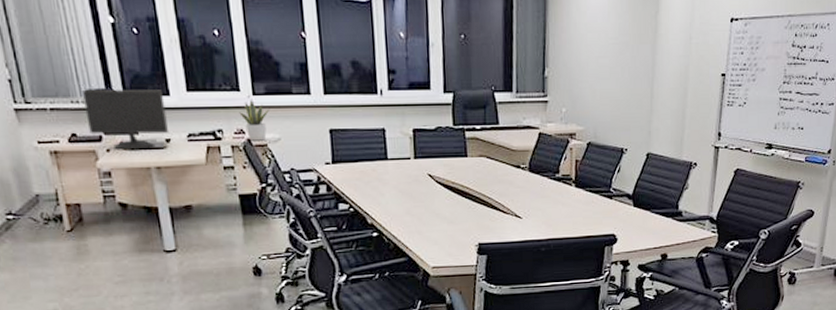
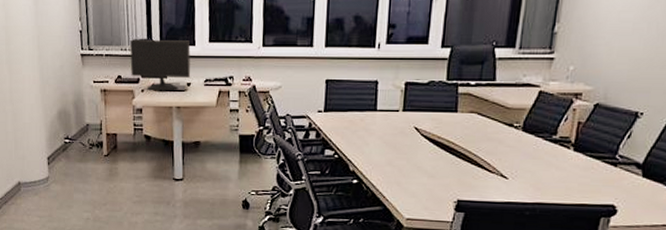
potted plant: present [239,99,270,141] -> none [249,50,276,88]

